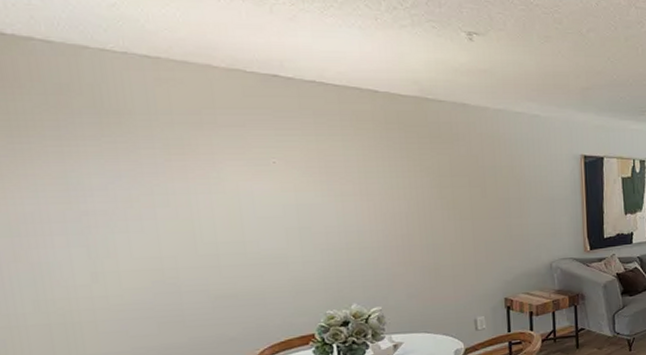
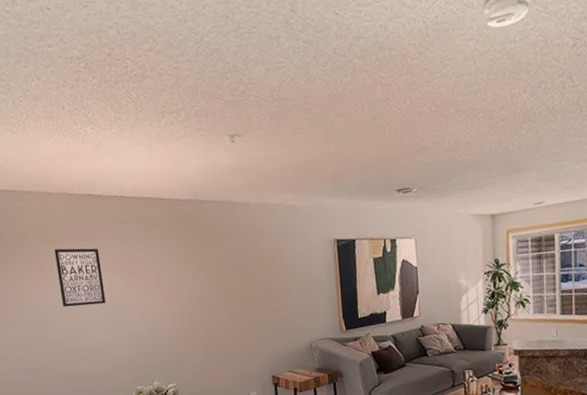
wall art: none [216,137,289,210] -> present [54,248,106,307]

